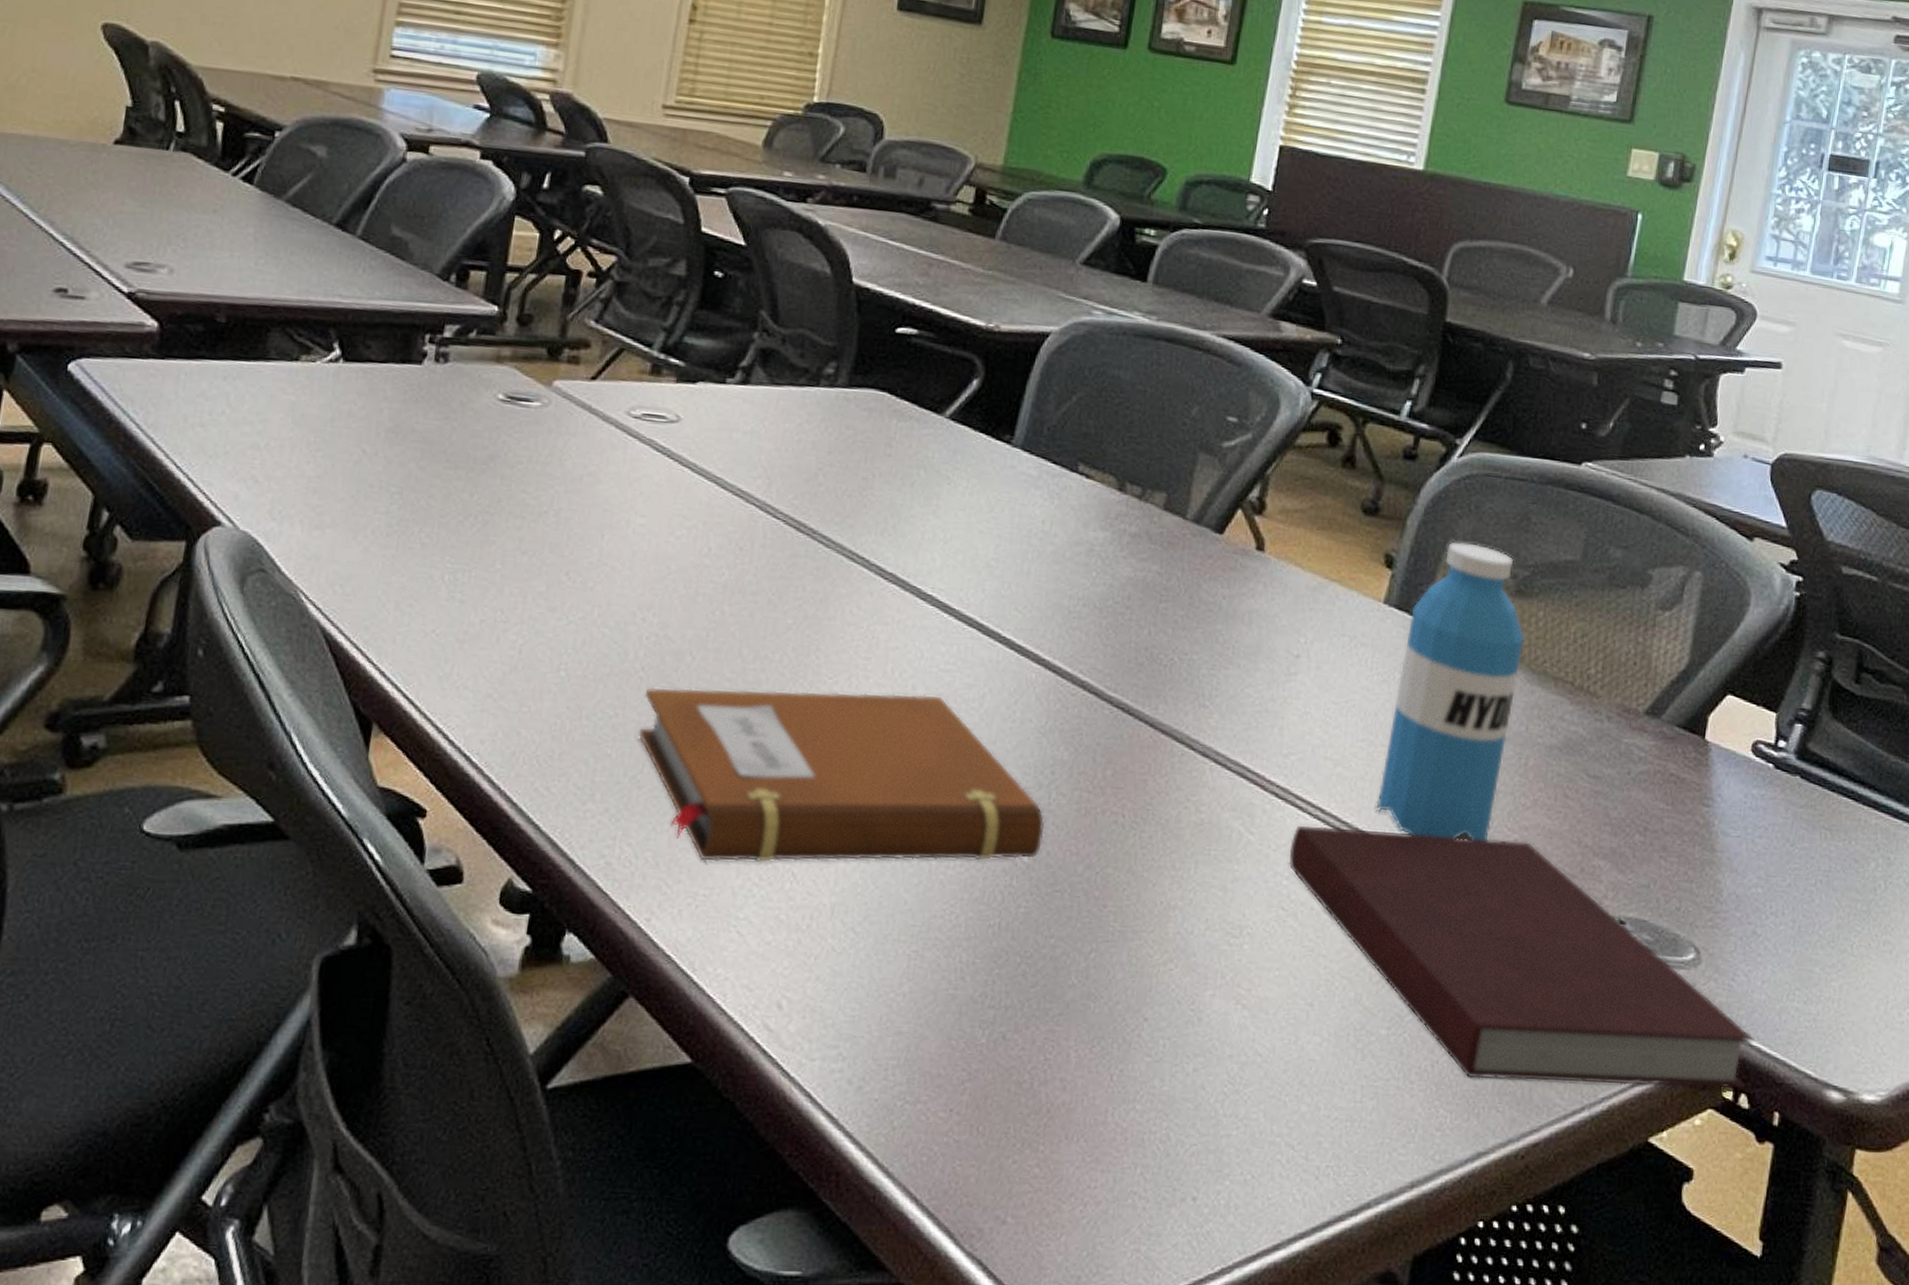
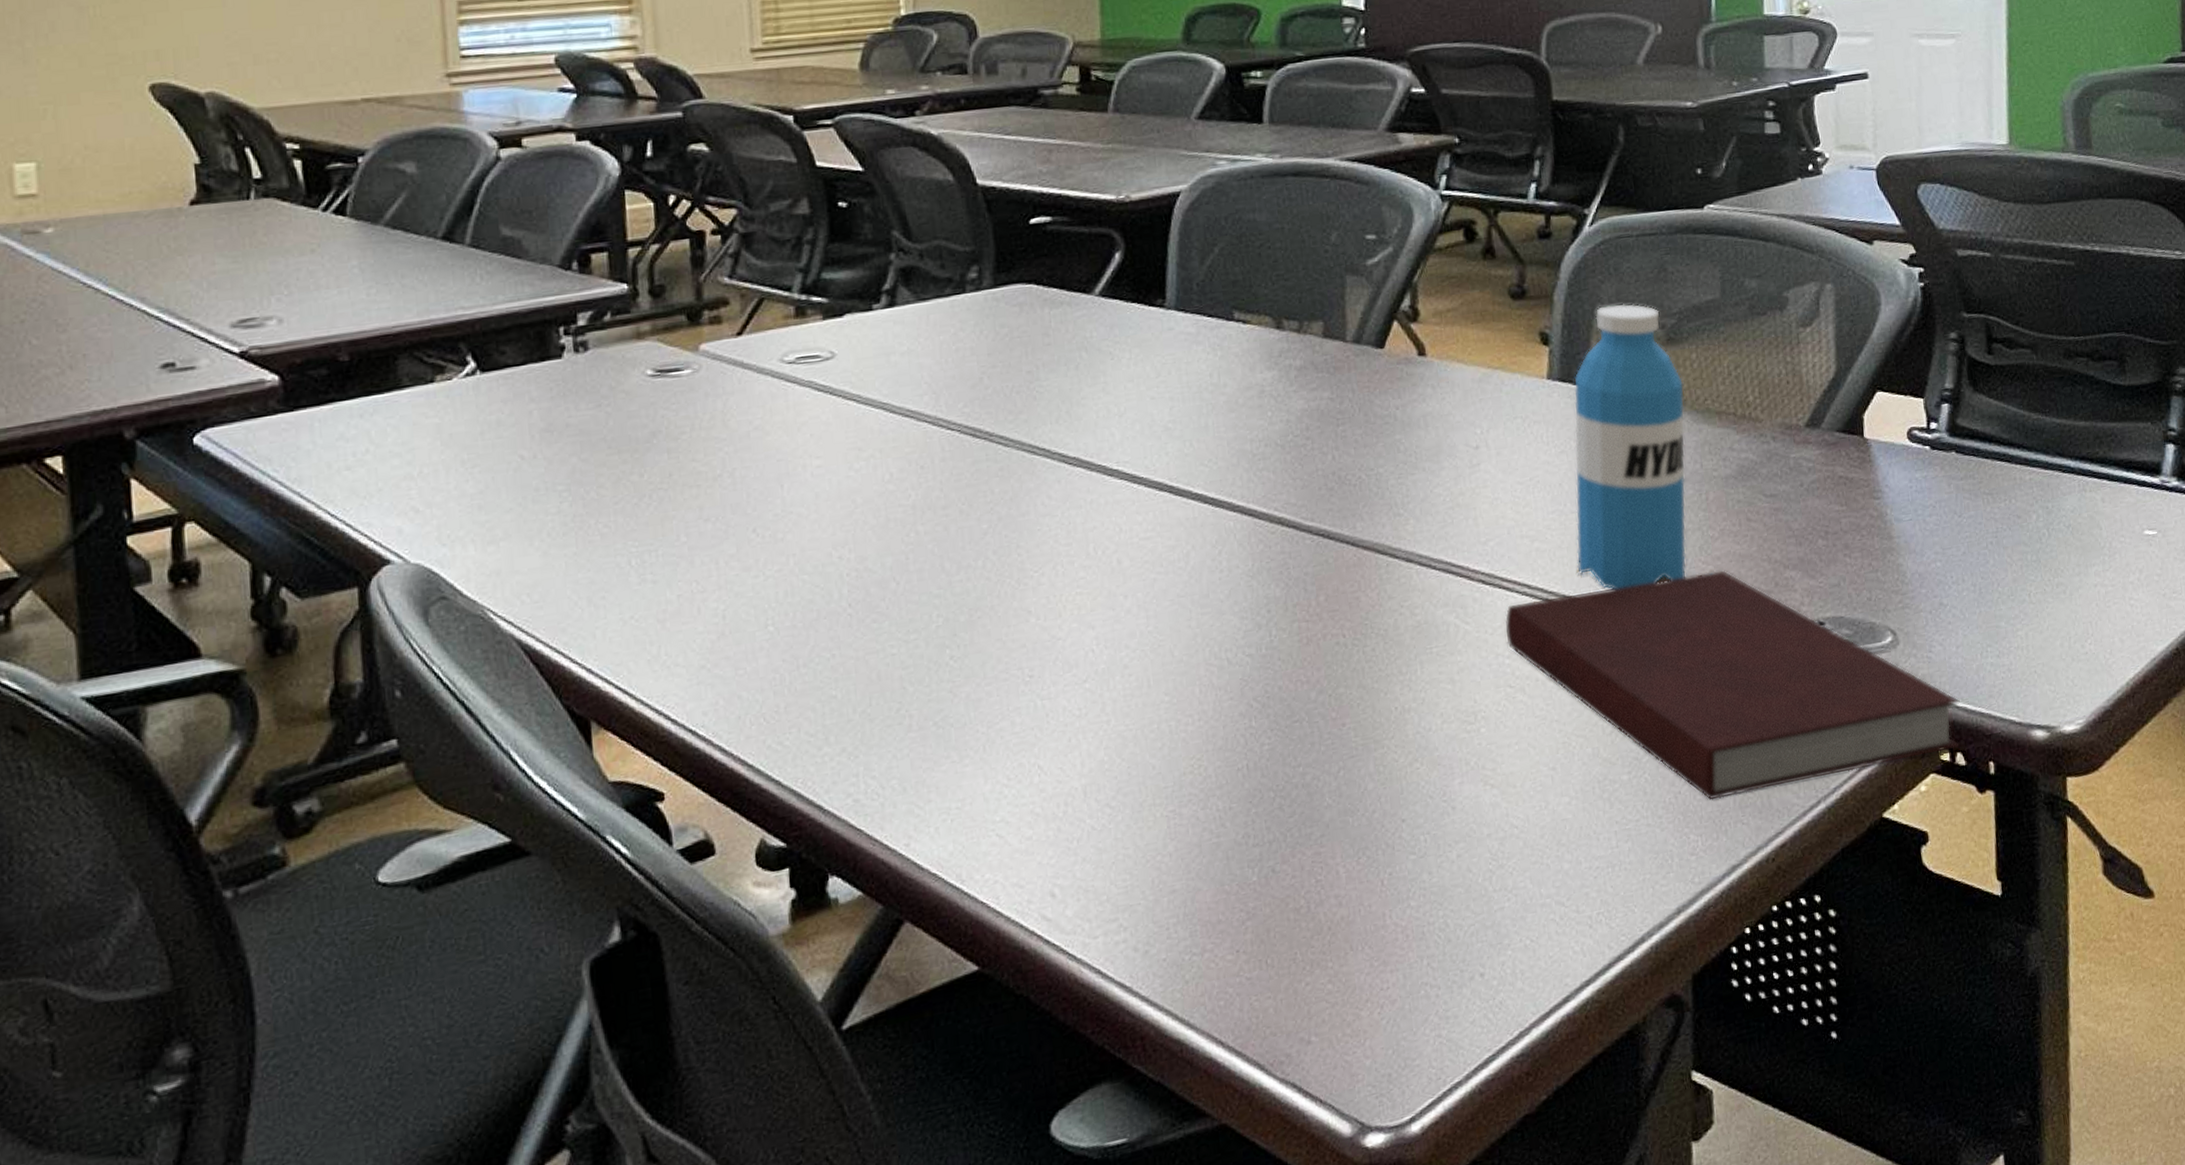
notebook: present [638,687,1045,863] -> none [857,564,1273,776]

